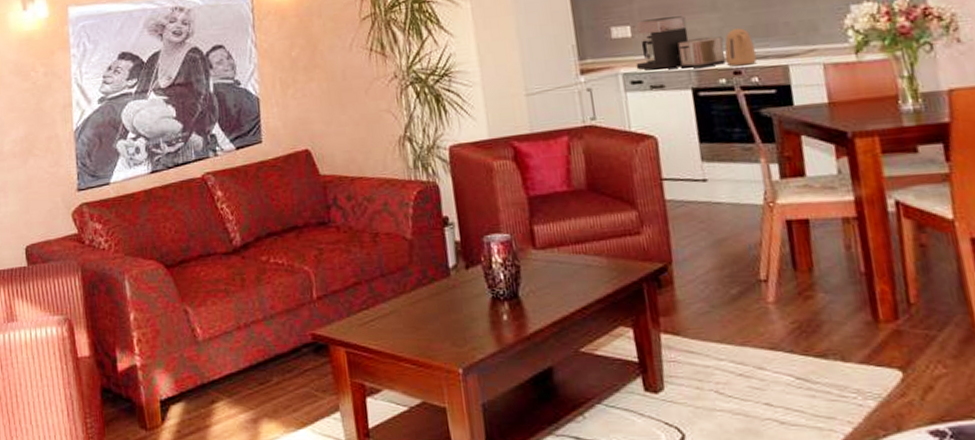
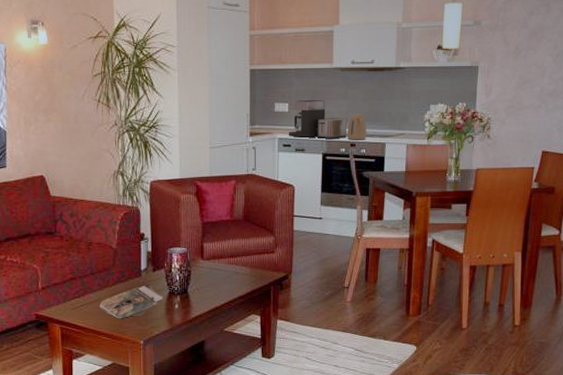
magazine: none [396,287,485,338] -> present [99,284,163,319]

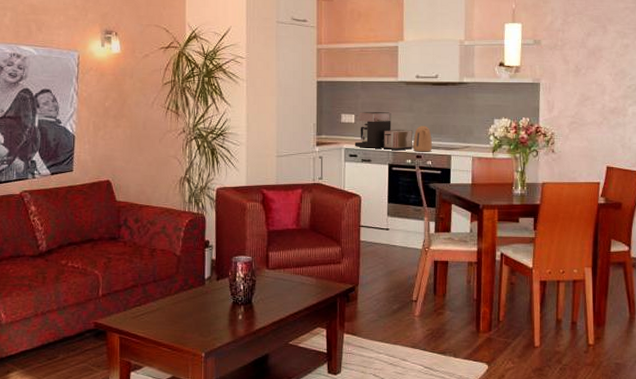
magazine: present [99,284,163,319] -> none [161,293,227,330]

